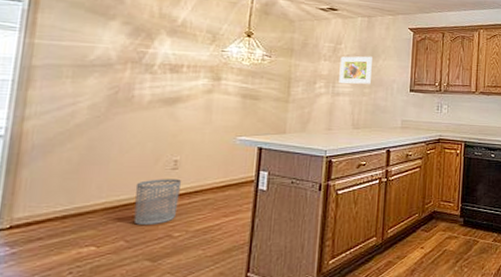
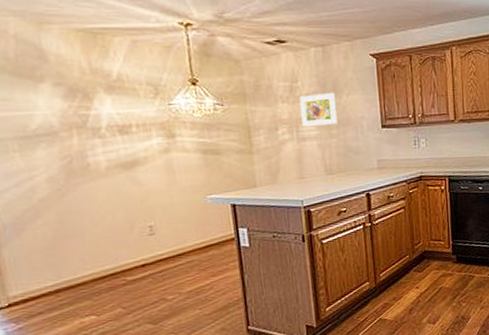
waste bin: present [133,179,182,225] -> none [117,244,165,292]

